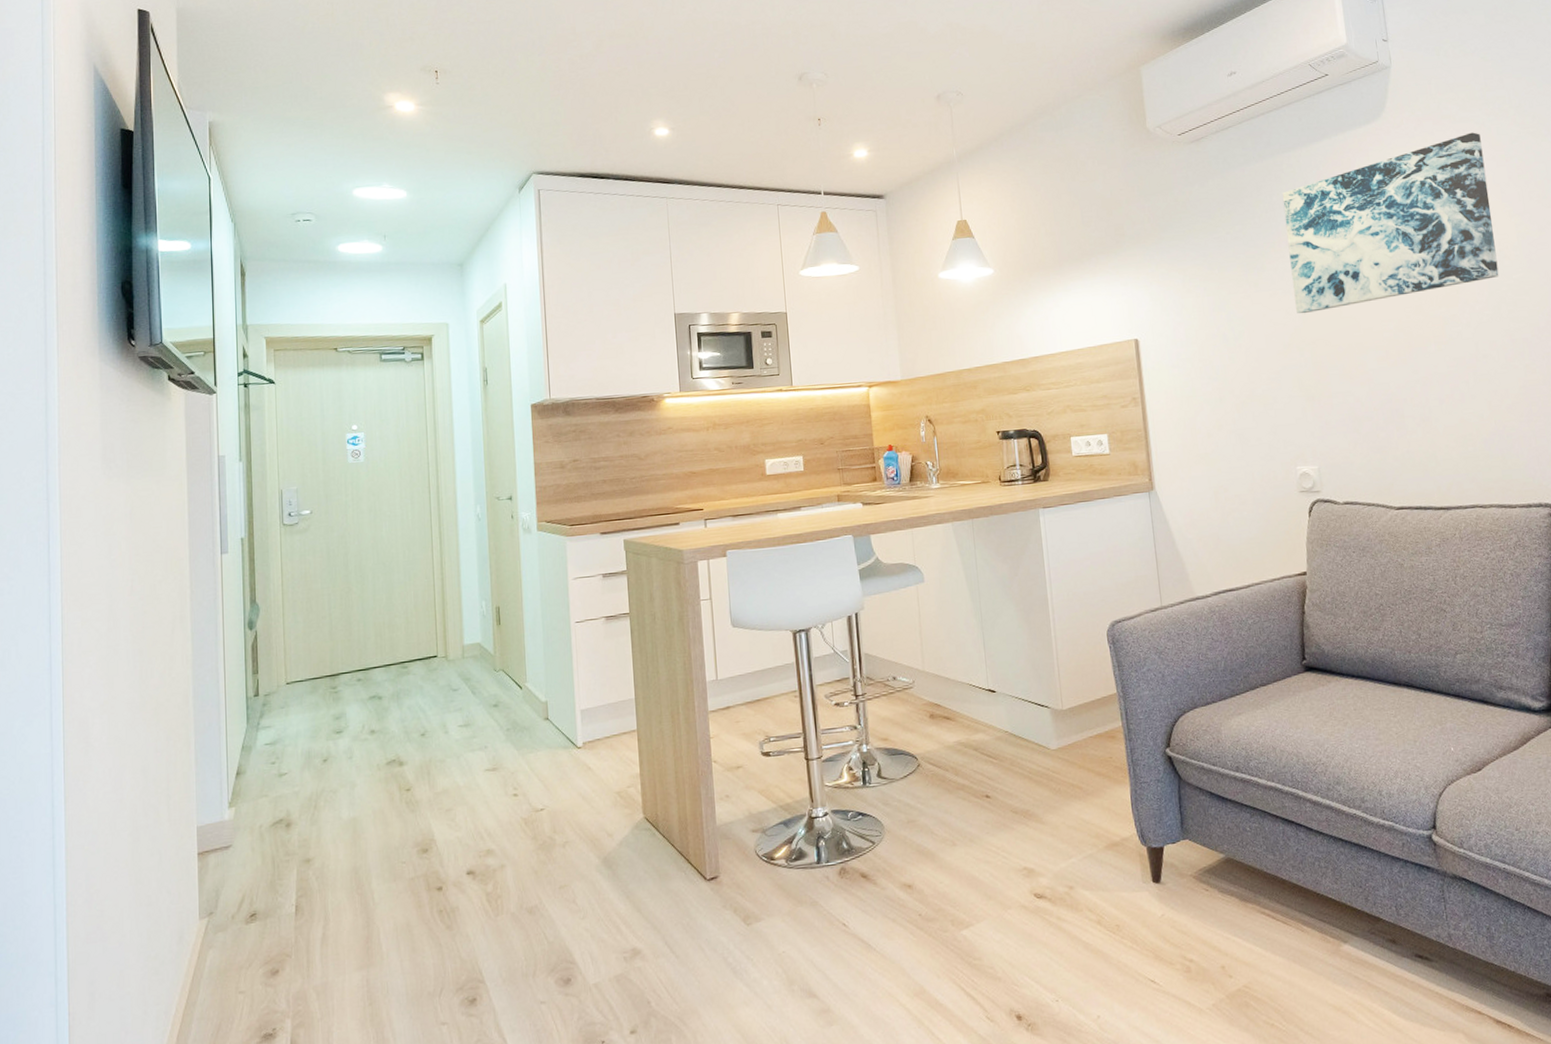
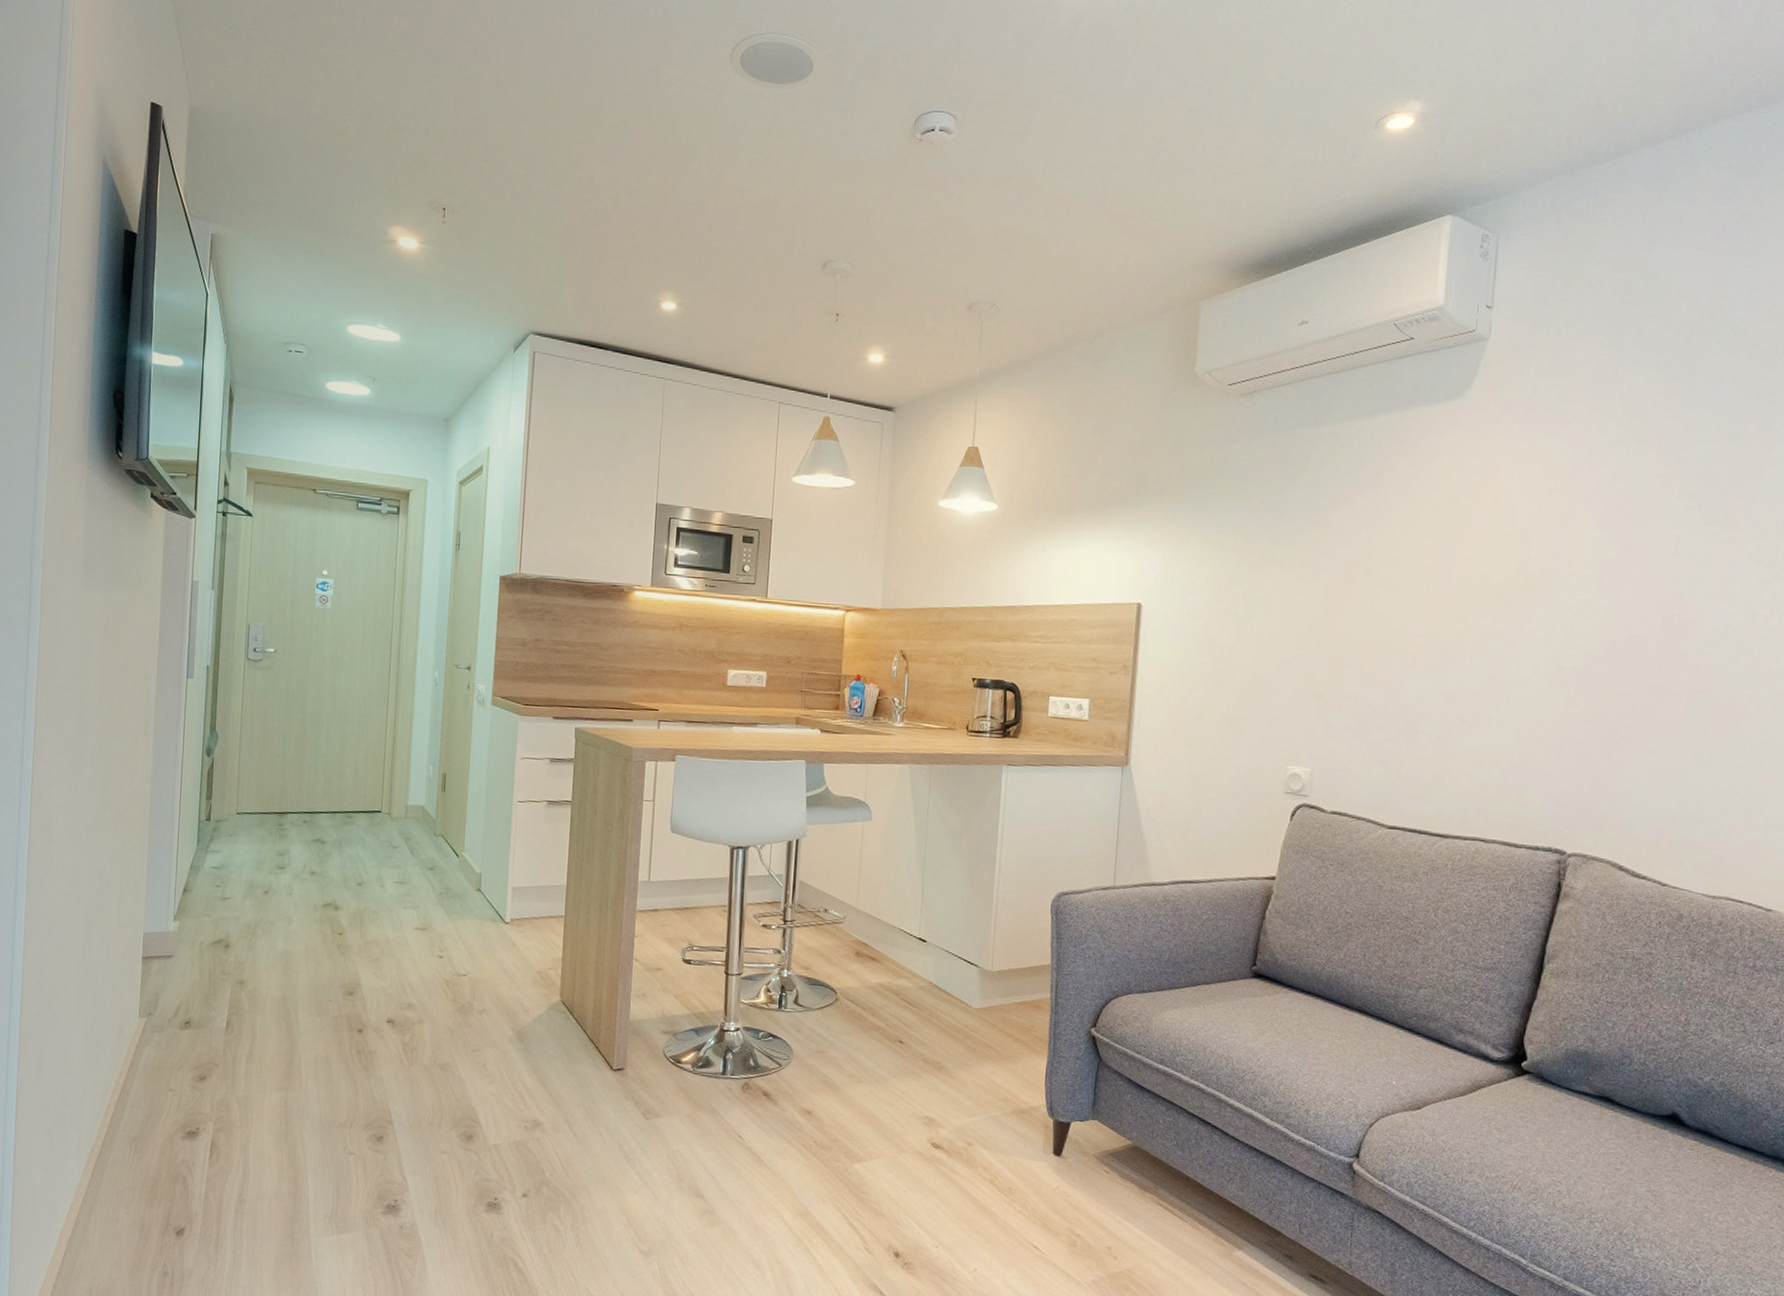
wall art: present [1282,132,1499,314] -> none [1322,427,1576,604]

